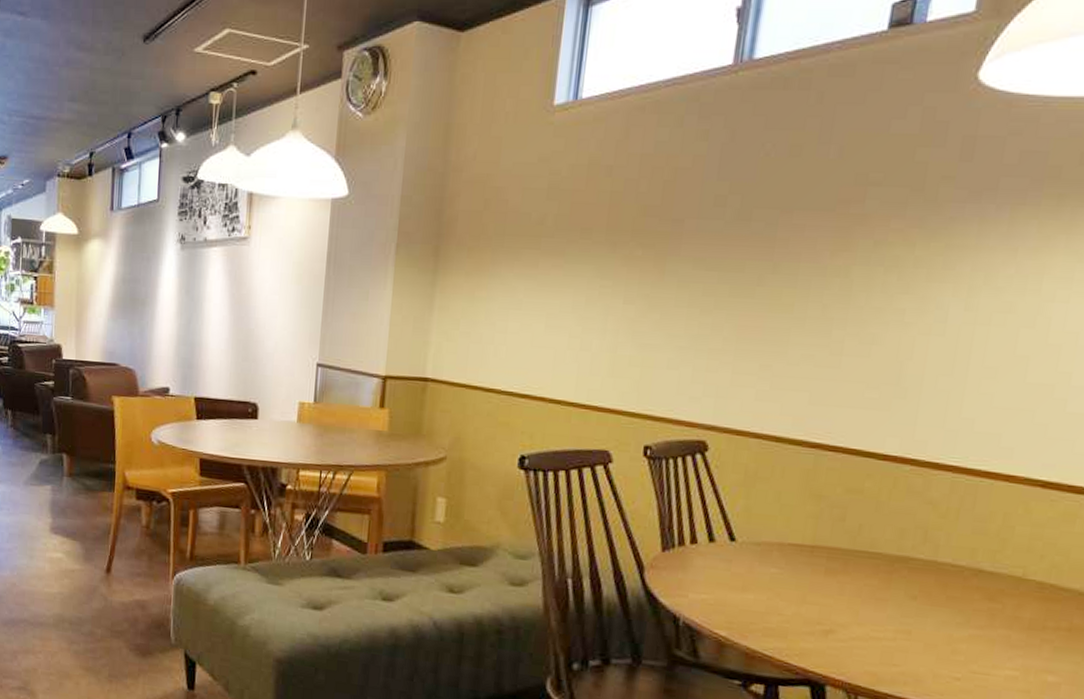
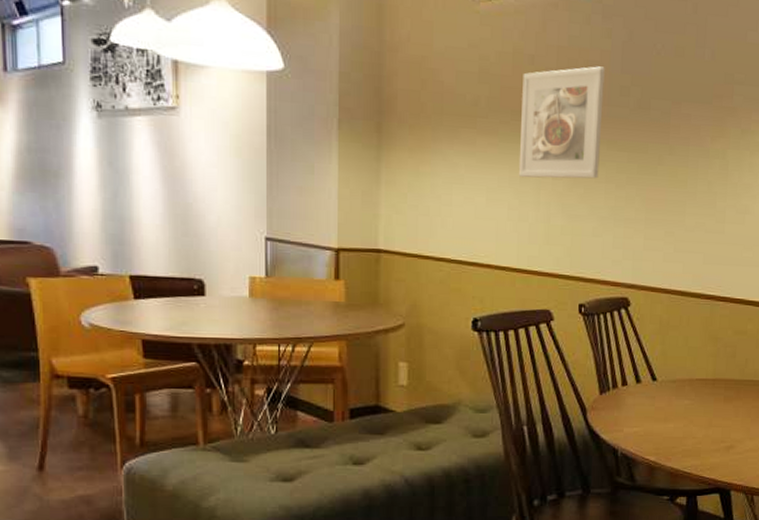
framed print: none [584,174,697,303] -> present [518,66,605,179]

